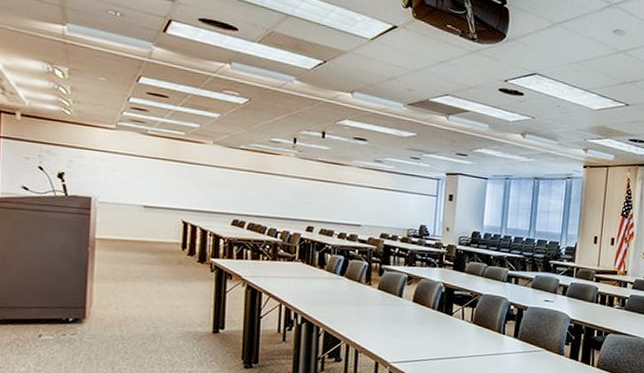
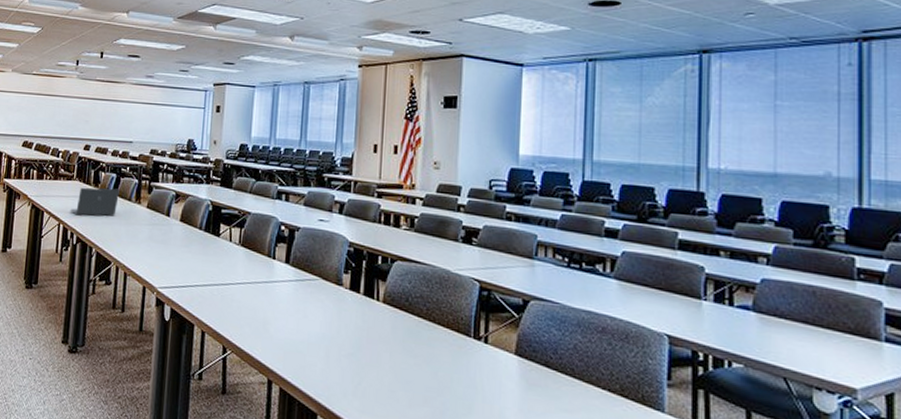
laptop: none [292,268,348,297] -> present [70,187,120,216]

